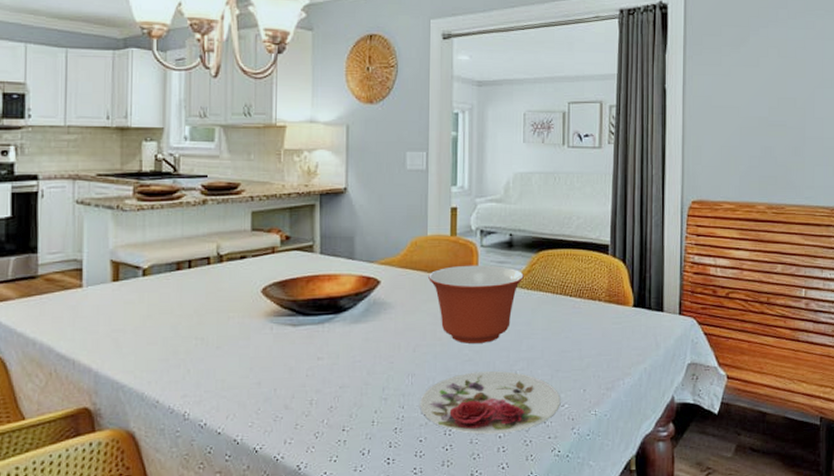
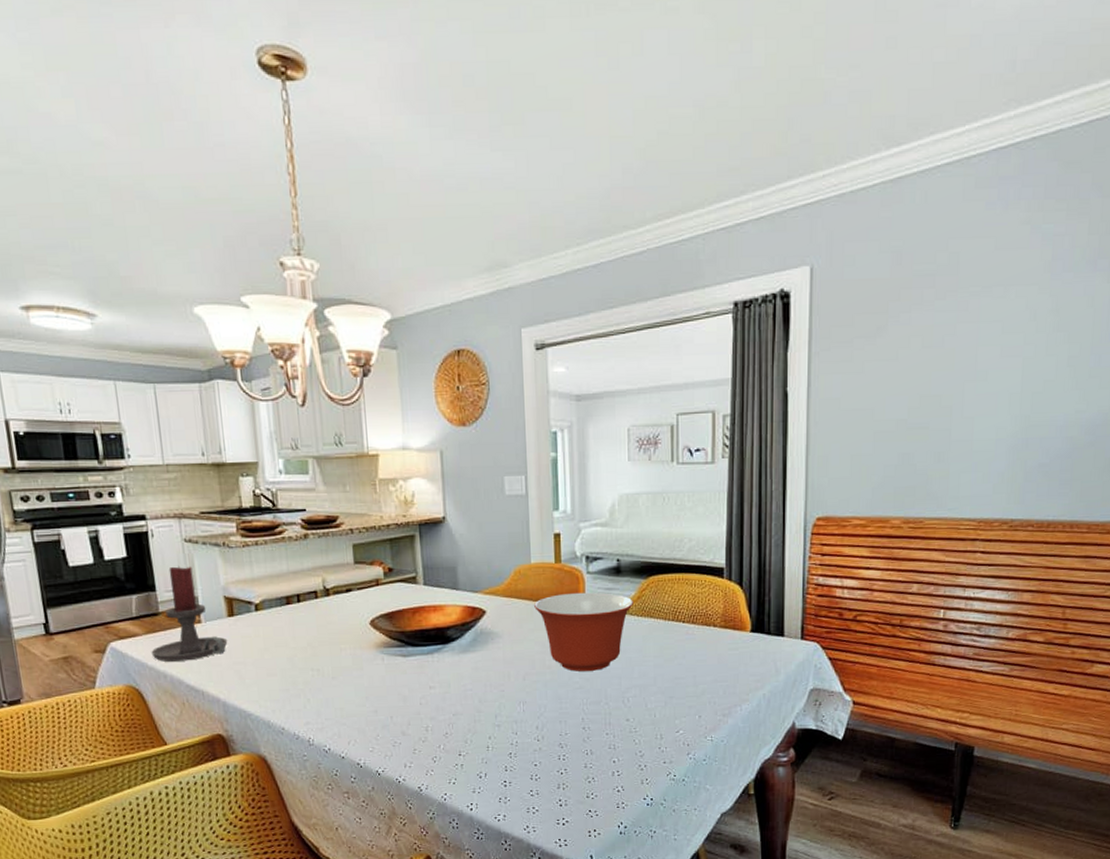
candle holder: none [22,228,109,328] -> present [151,566,228,662]
plate: present [420,371,561,435] -> none [533,698,675,759]

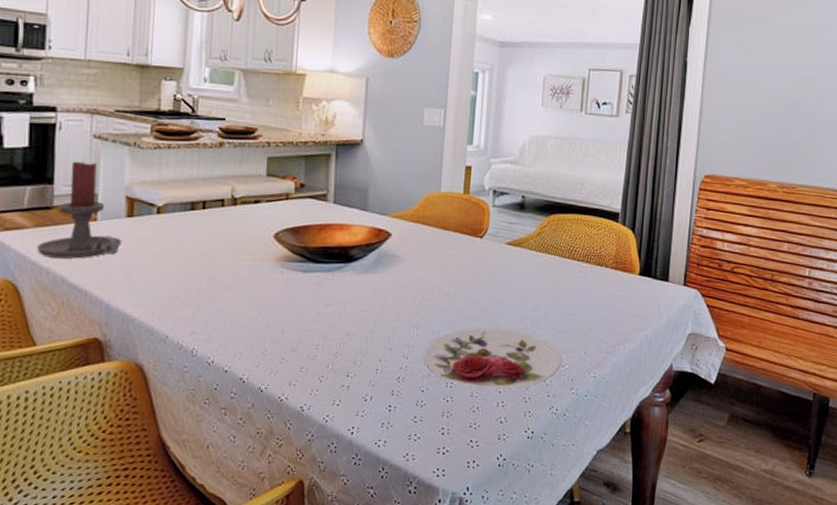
plate: none [533,698,675,759] -> present [423,328,562,390]
mixing bowl: present [534,592,633,671] -> none [439,223,534,301]

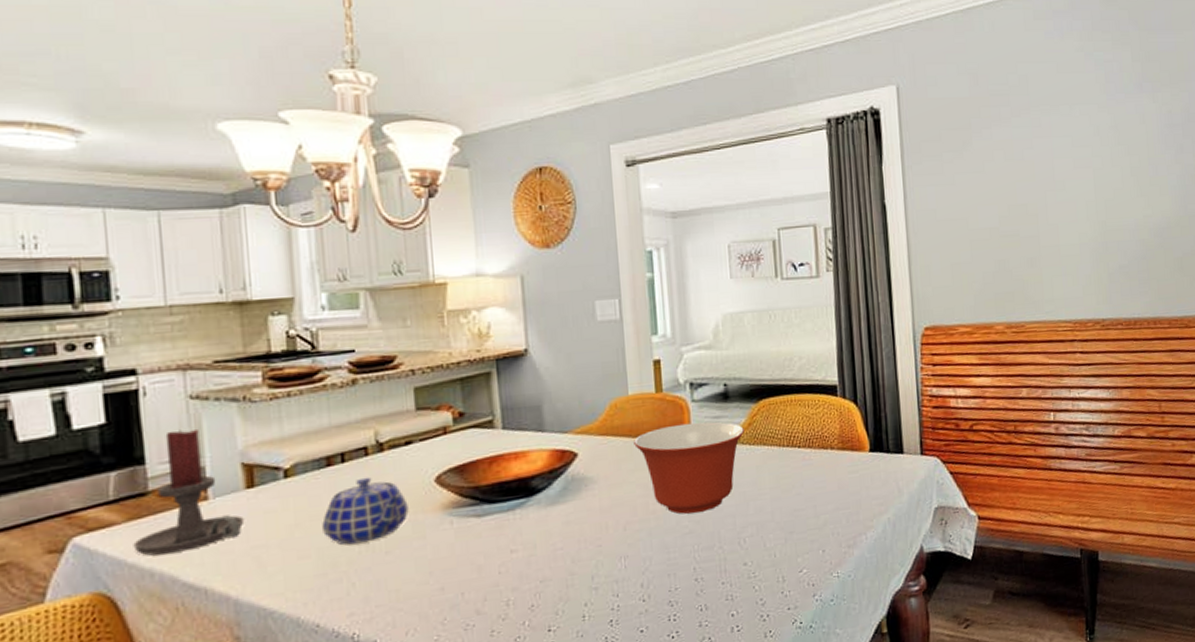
teapot: none [181,224,250,277] -> present [322,476,409,546]
plate: present [423,328,562,390] -> none [637,540,798,616]
mixing bowl: none [439,223,534,301] -> present [634,421,744,515]

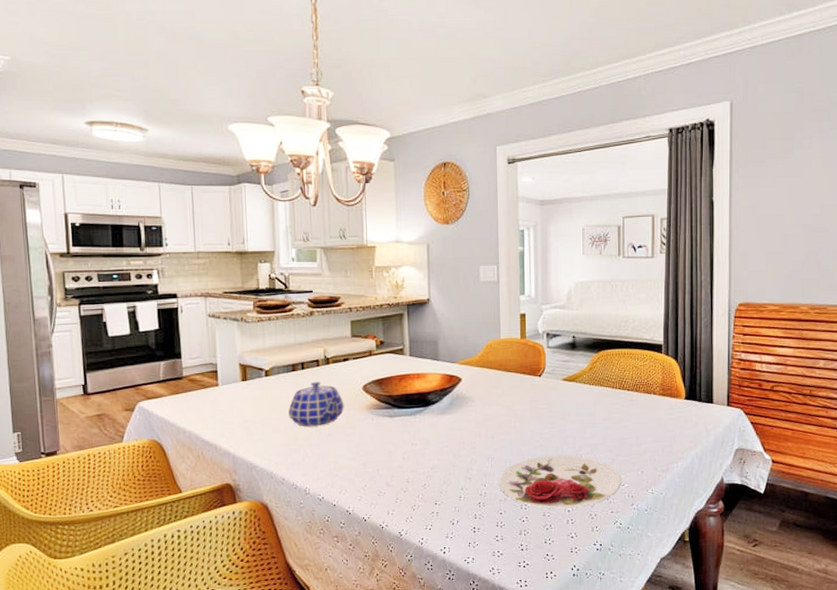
candle holder: present [133,428,245,556] -> none [174,337,240,419]
mixing bowl: present [634,421,744,515] -> none [503,363,586,432]
plate: none [637,540,798,616] -> present [499,455,621,509]

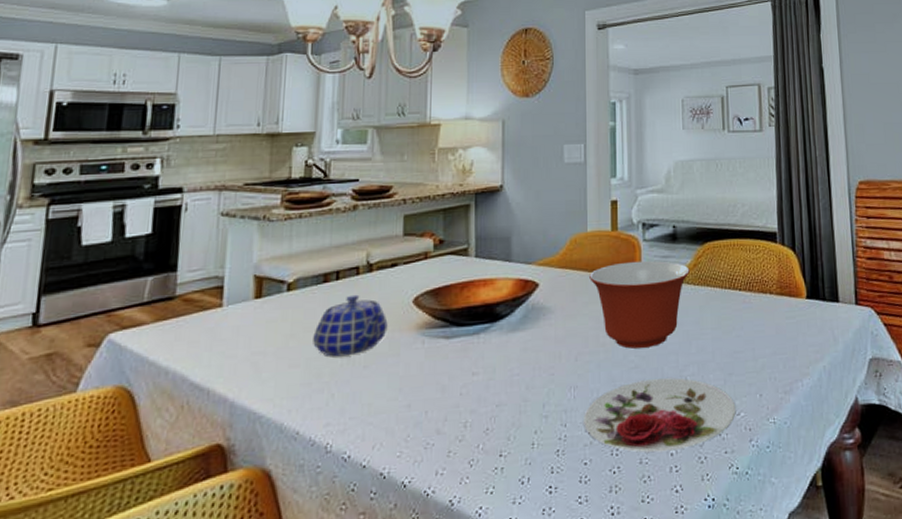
mixing bowl: none [503,363,586,432] -> present [589,260,690,349]

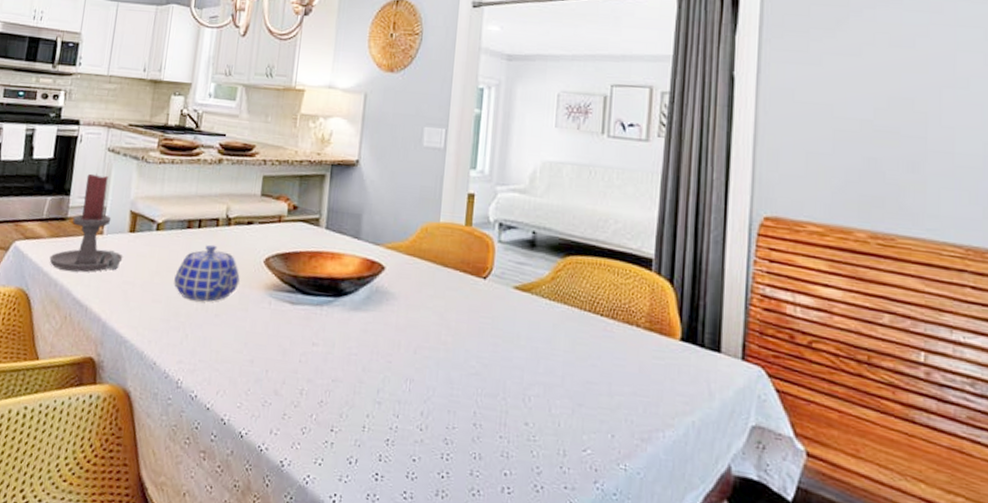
candle holder: none [156,242,249,355] -> present [49,173,123,272]
plate: present [584,378,736,453] -> none [416,389,582,472]
mixing bowl: present [589,260,690,349] -> none [437,261,547,357]

